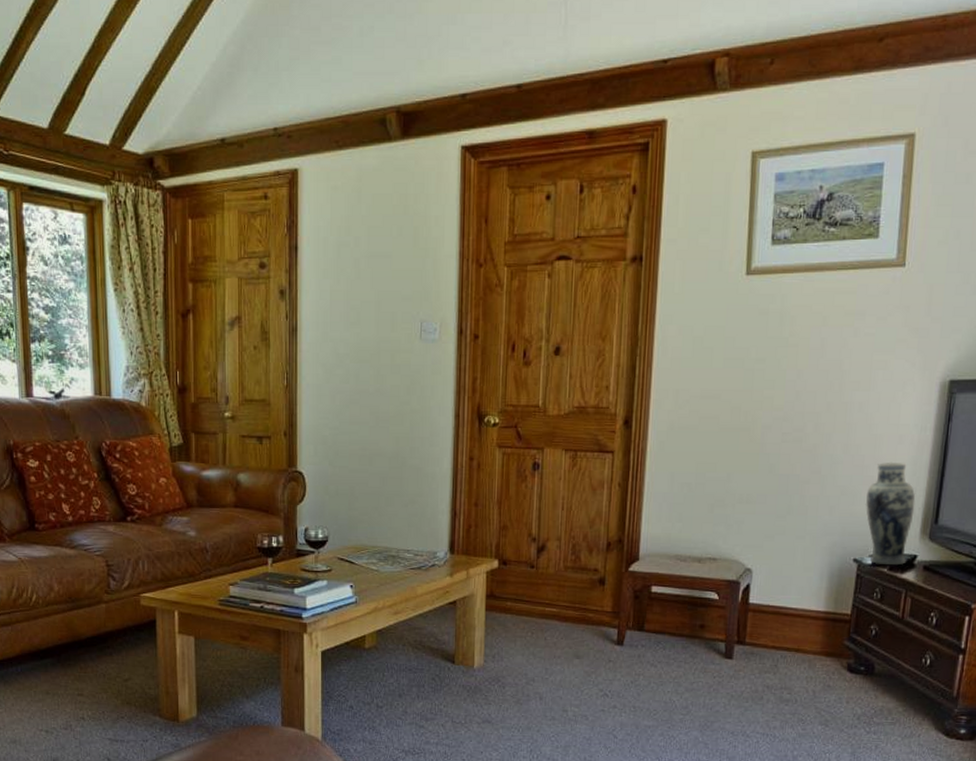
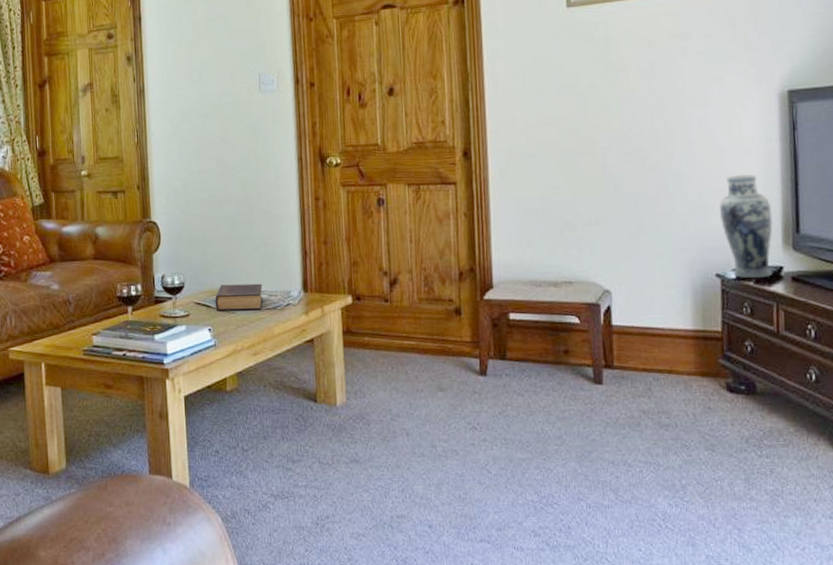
book: none [359,541,409,569] -> present [215,283,263,311]

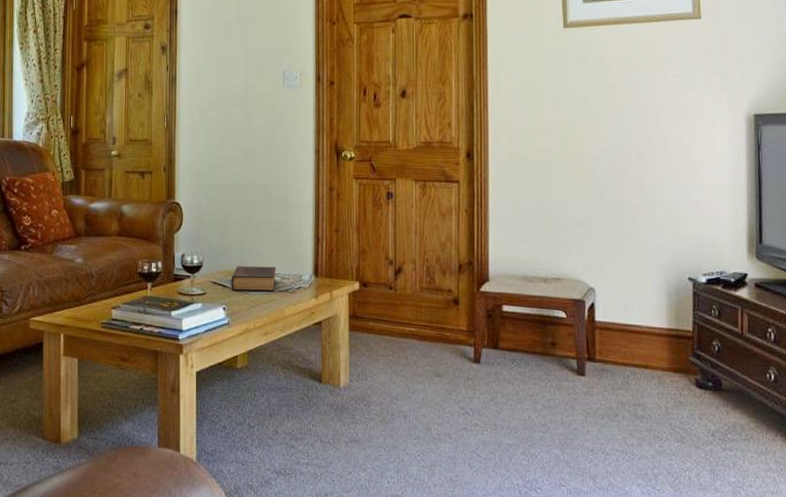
vase: present [719,174,773,279] -> none [692,187,739,284]

